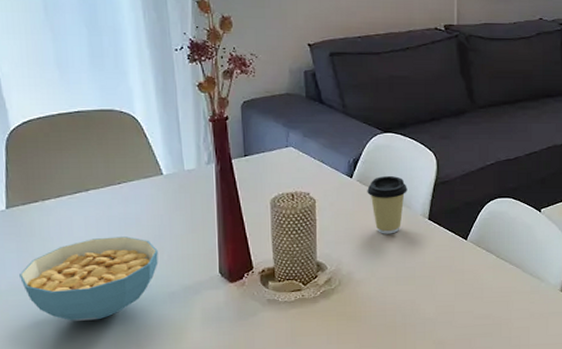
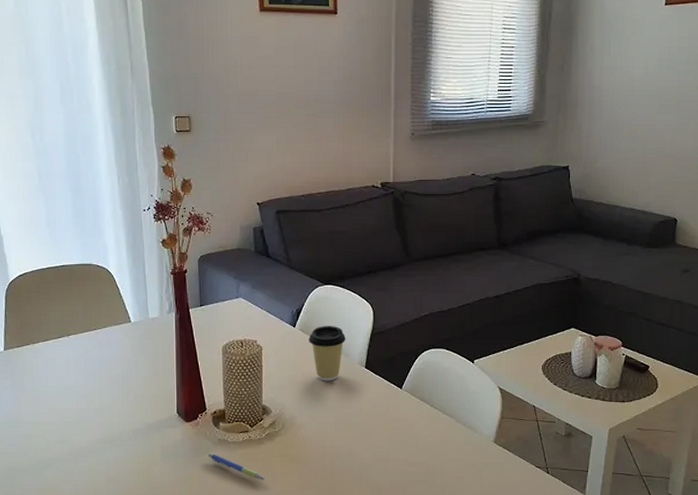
cereal bowl: present [20,236,159,321] -> none [13,377,126,452]
pen: none [256,314,320,341] -> present [208,452,265,480]

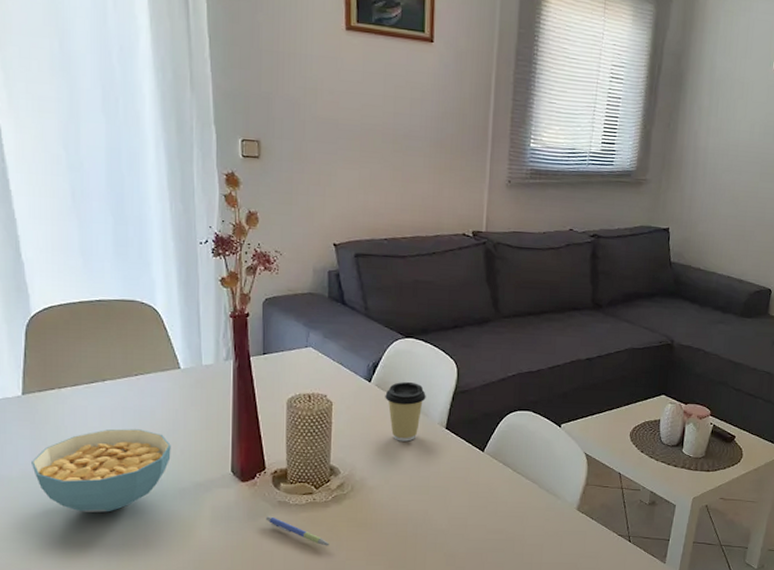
cereal bowl: none [13,377,126,452] -> present [32,429,171,512]

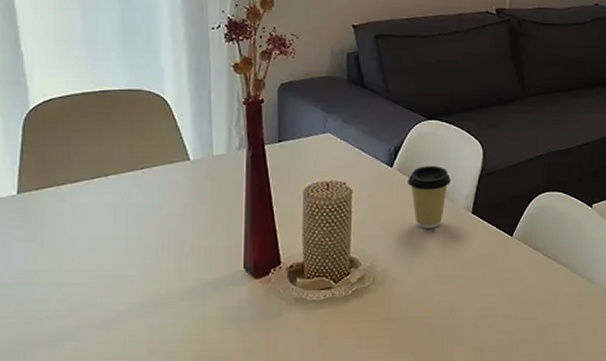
cereal bowl: present [32,429,171,512] -> none [26,226,179,319]
pen: present [266,515,329,546] -> none [281,313,350,345]

